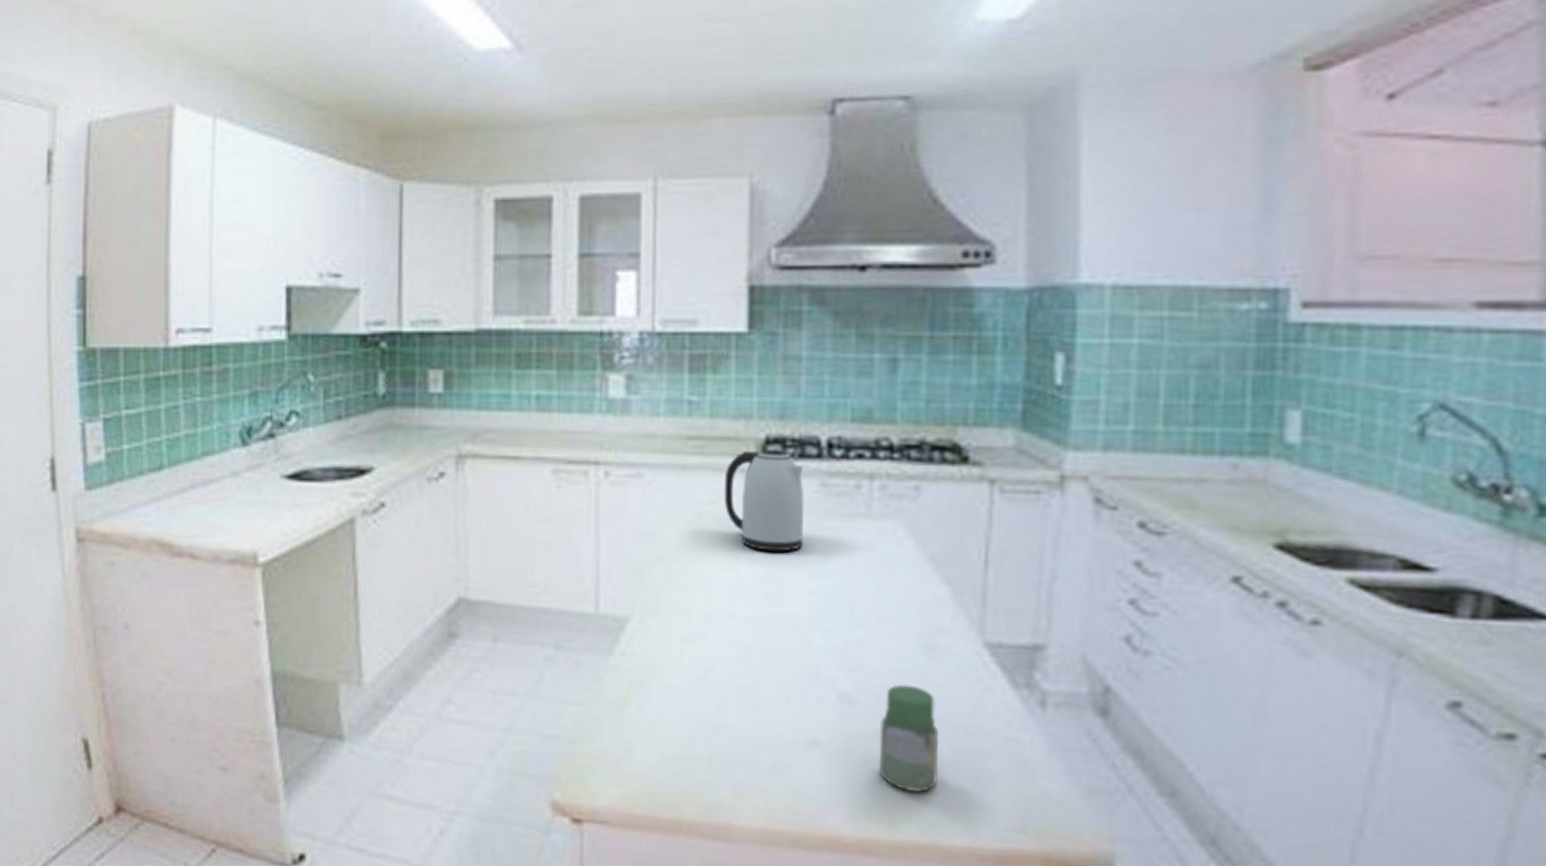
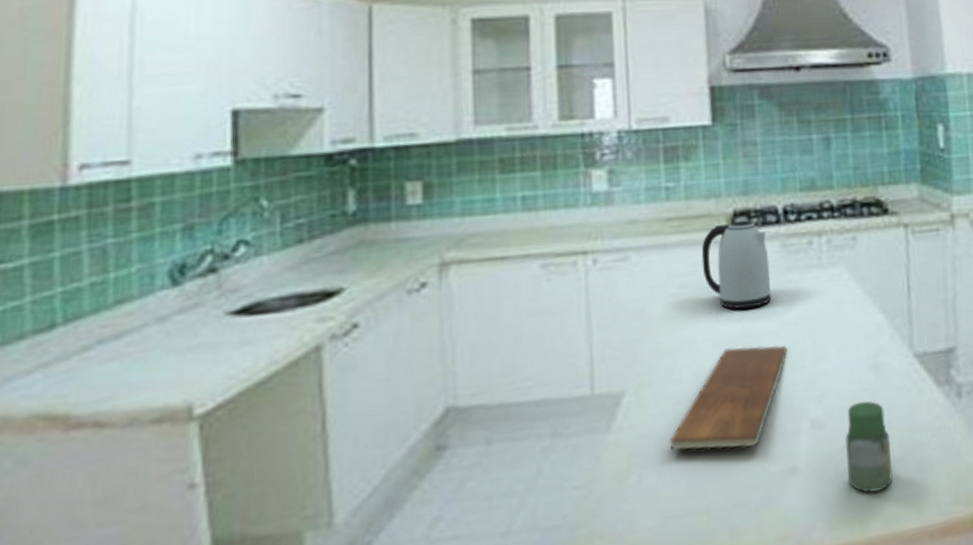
chopping board: none [673,592,818,706] -> present [669,345,788,450]

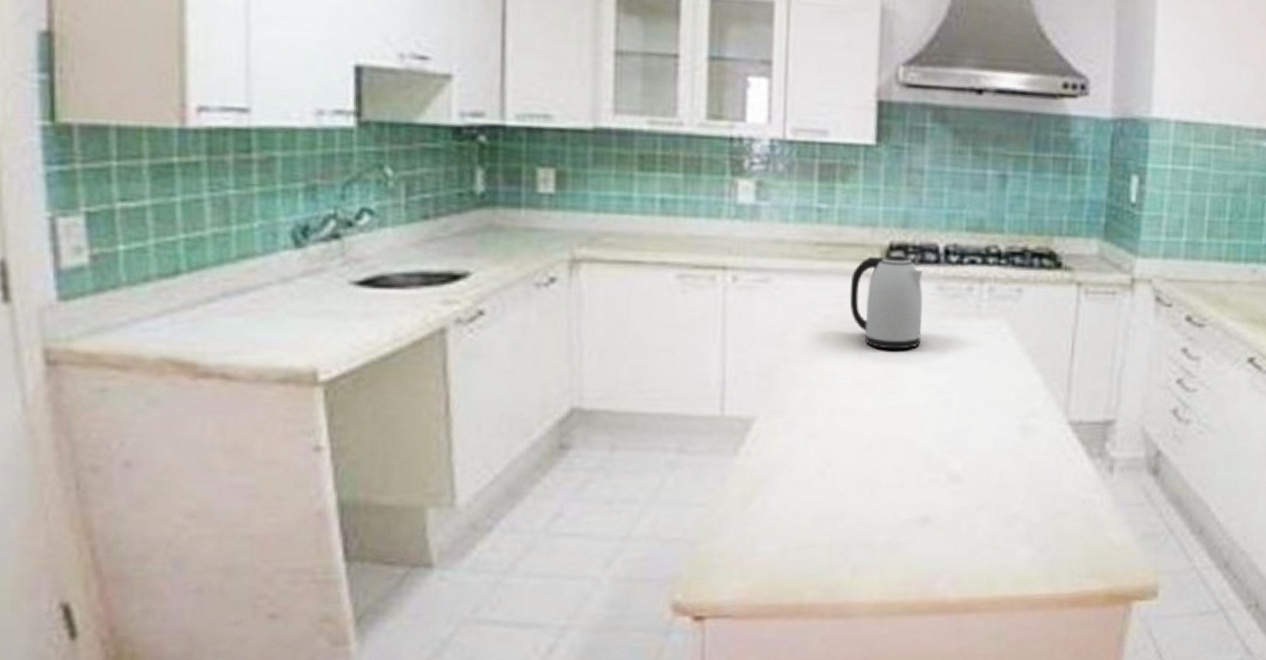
chopping board: present [669,345,788,450] -> none [797,388,932,491]
jar: present [845,401,893,493] -> none [981,462,1031,554]

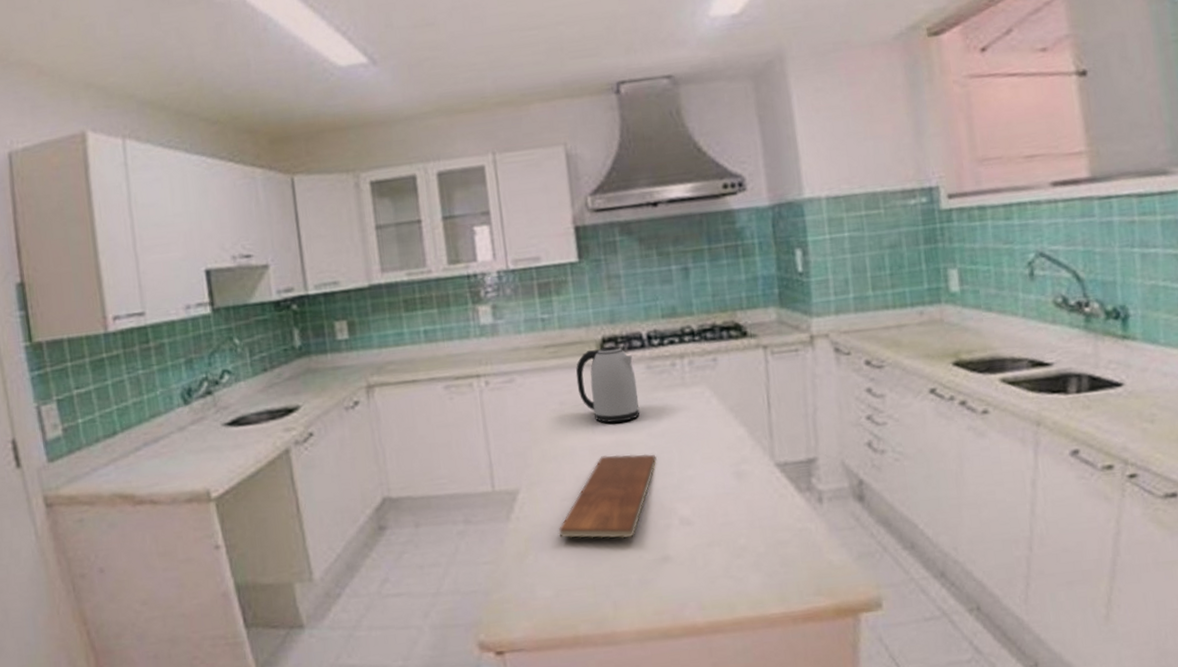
chopping board: none [797,388,932,491] -> present [558,454,657,539]

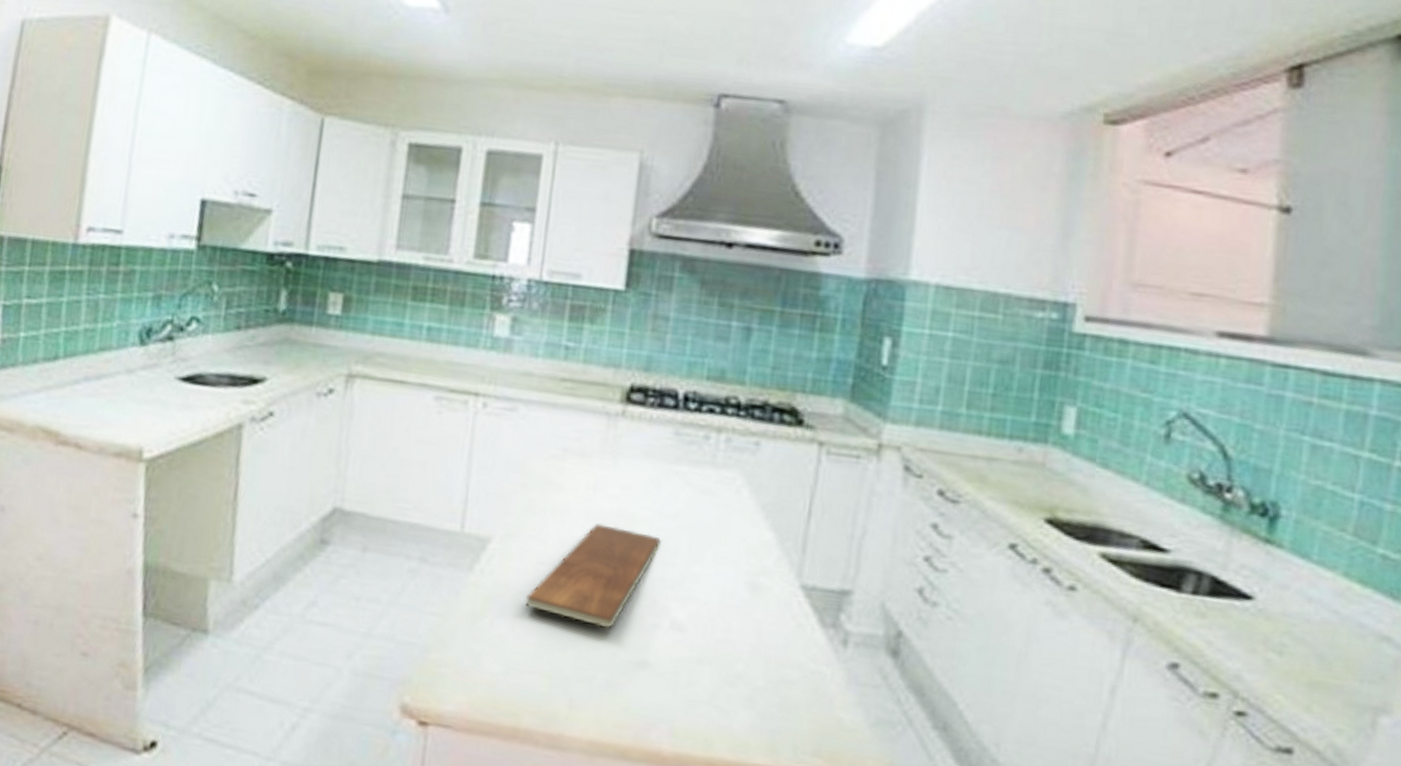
kettle: present [576,345,640,423] -> none [587,396,661,490]

